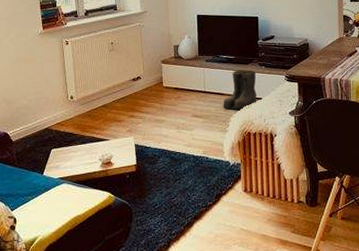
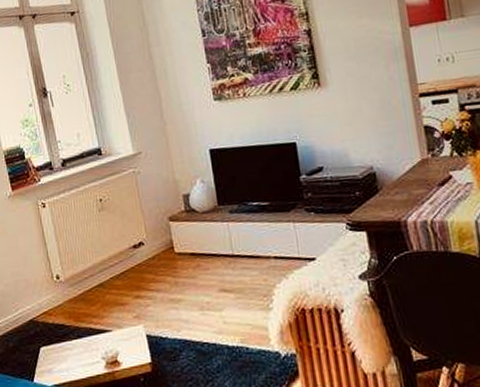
boots: present [222,70,258,110] -> none [260,218,310,278]

